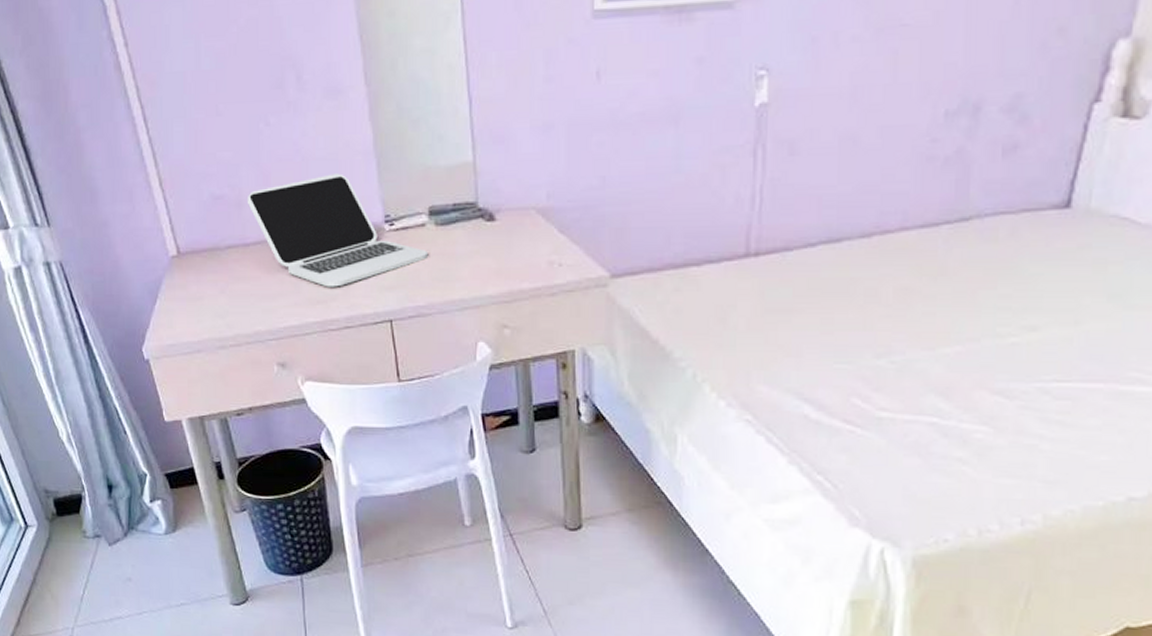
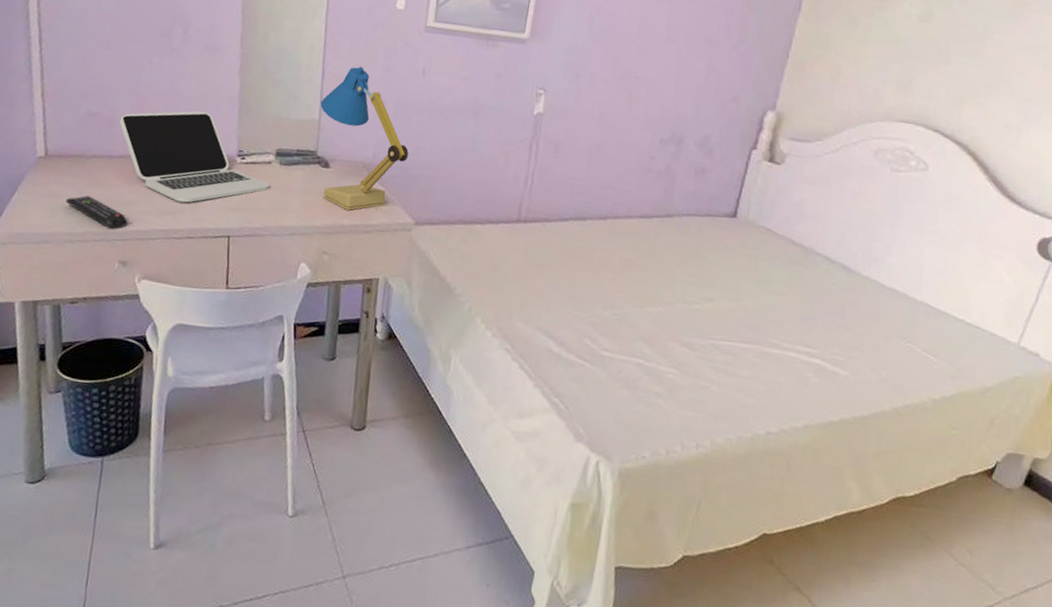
remote control: none [209,294,278,328] -> present [65,195,128,229]
desk lamp: none [472,82,591,270] -> present [320,66,409,210]

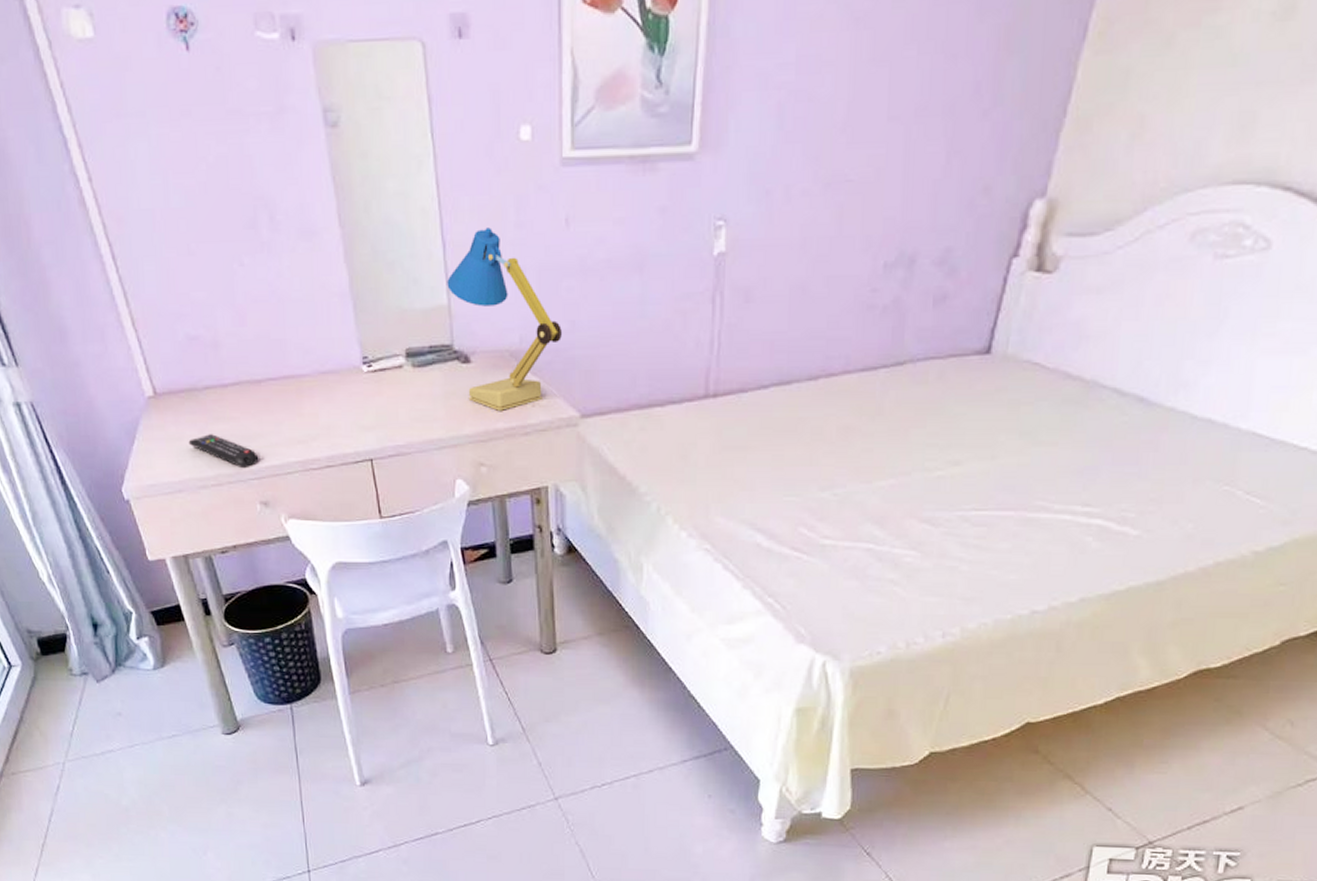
laptop: present [119,110,271,203] -> none [223,315,407,427]

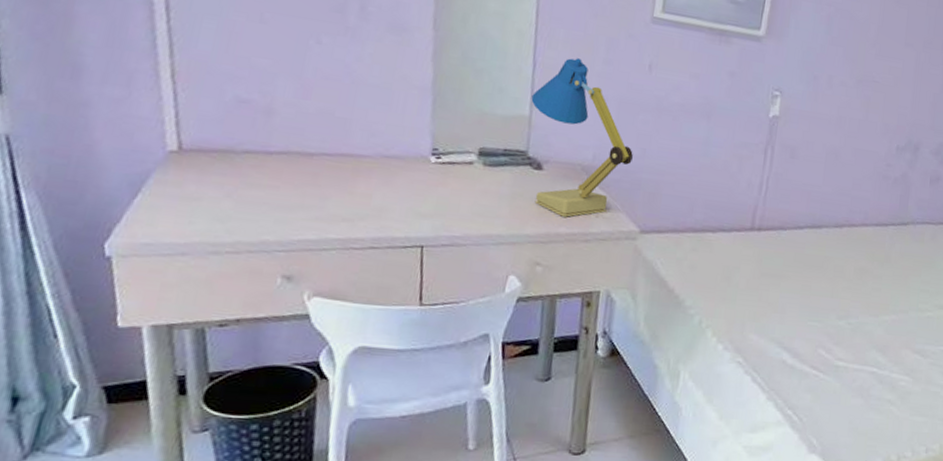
remote control: present [188,434,259,467] -> none [208,198,292,238]

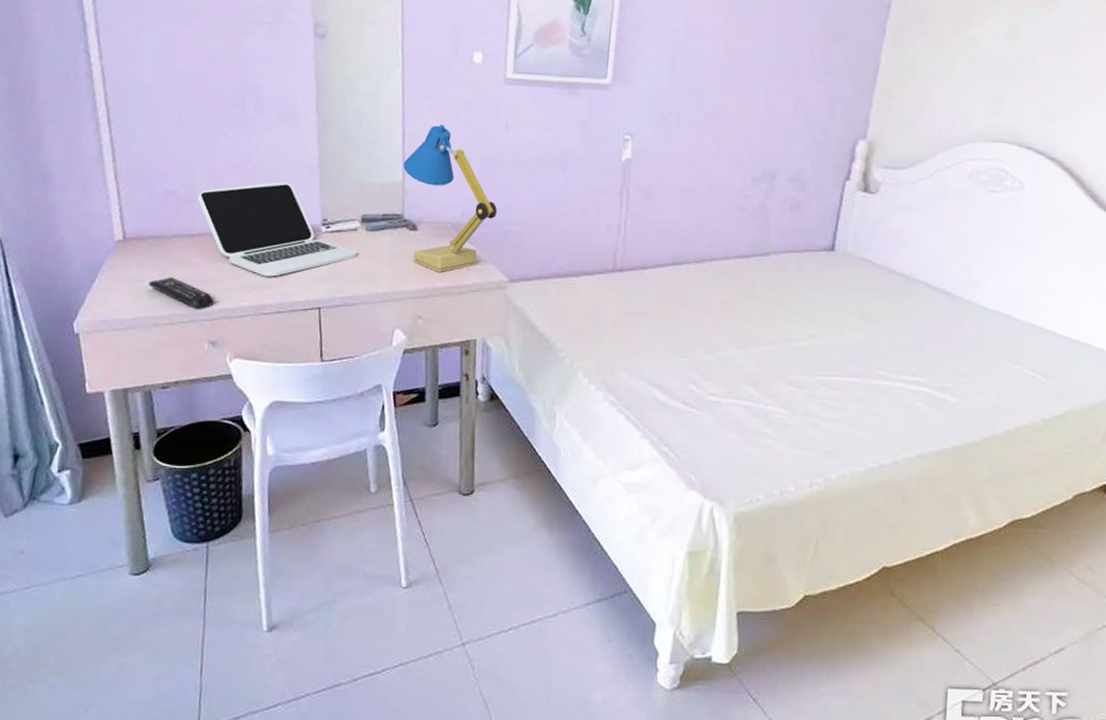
remote control: none [208,198,292,238] -> present [148,277,214,309]
laptop: none [278,101,473,208] -> present [197,181,358,277]

